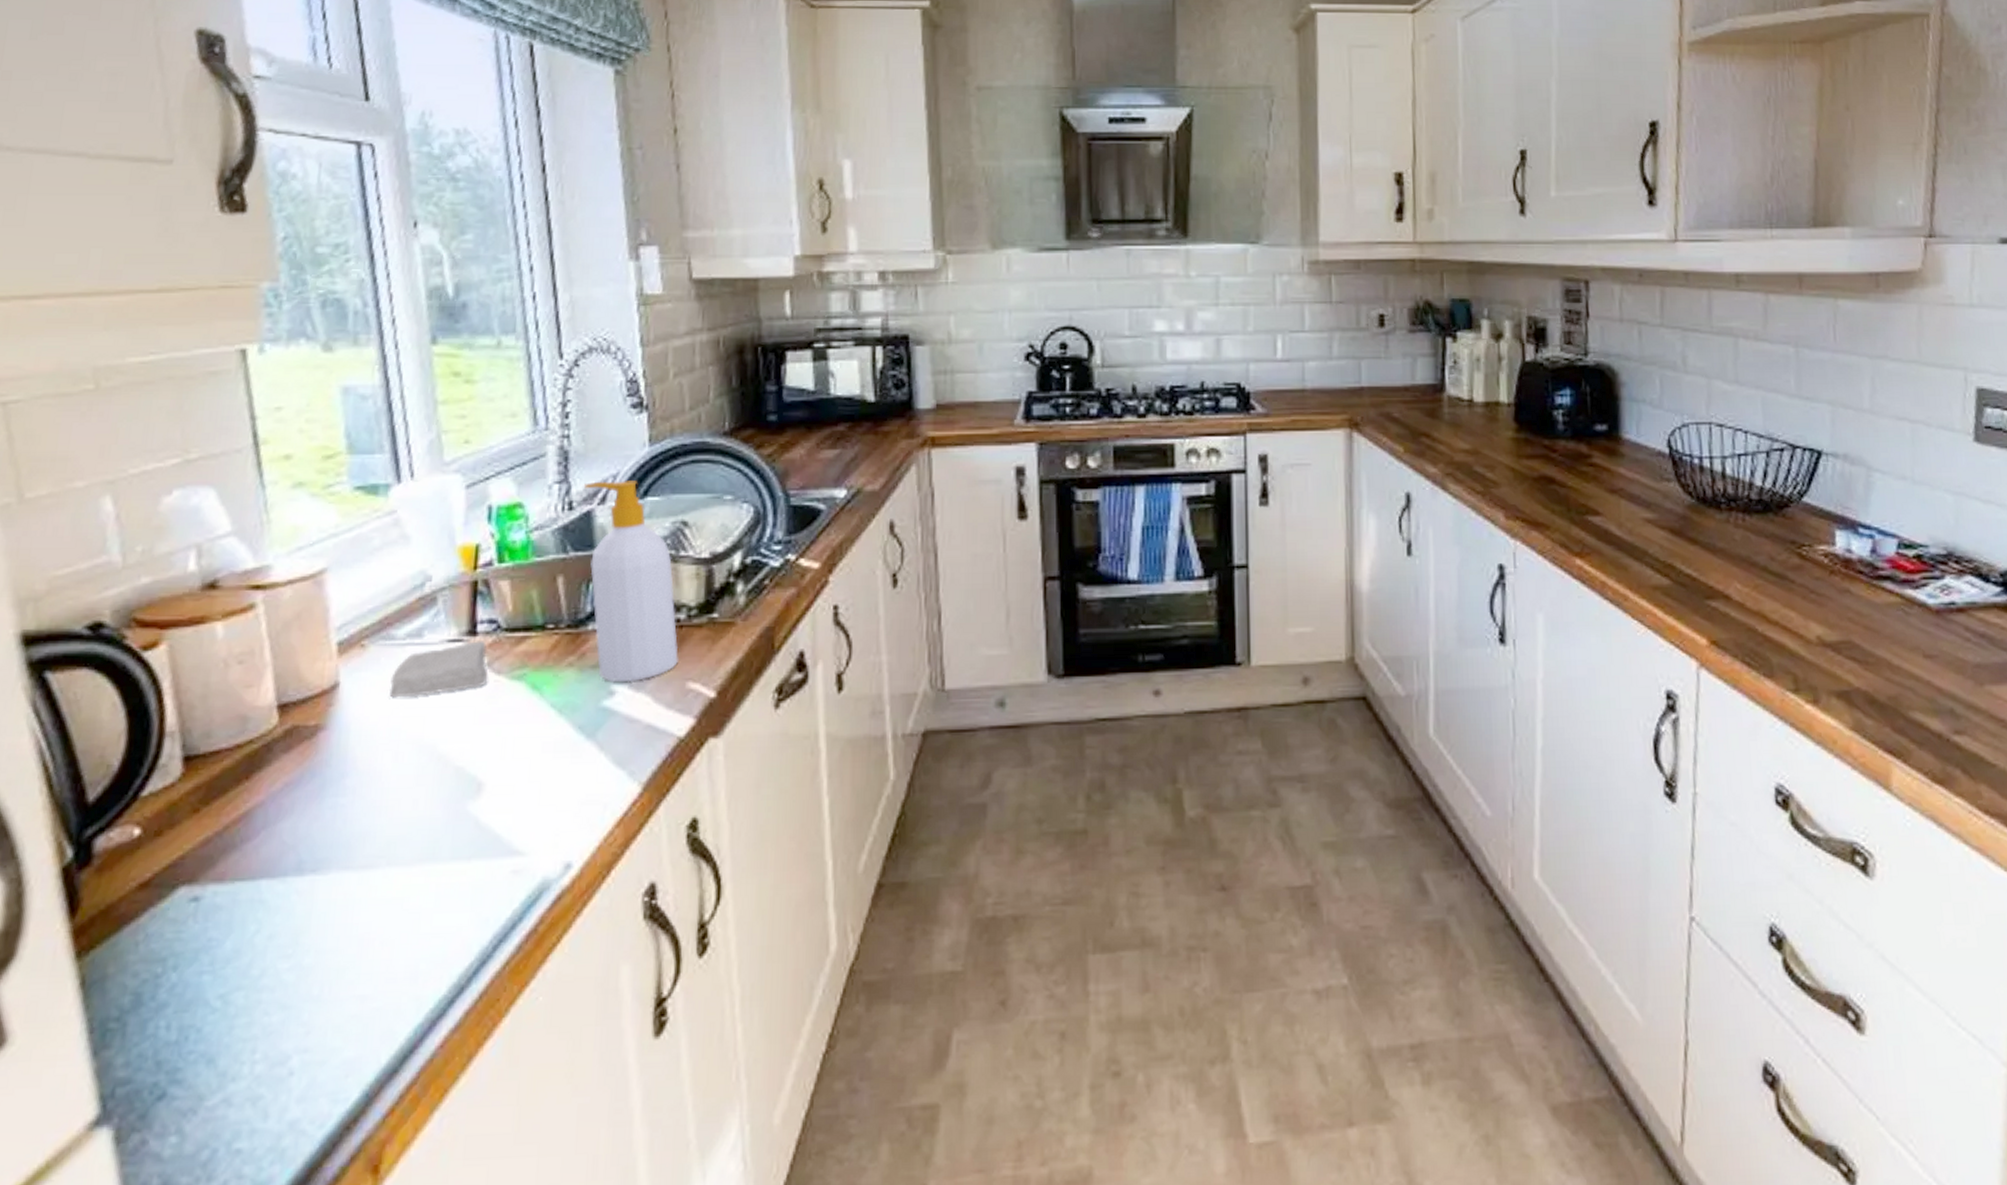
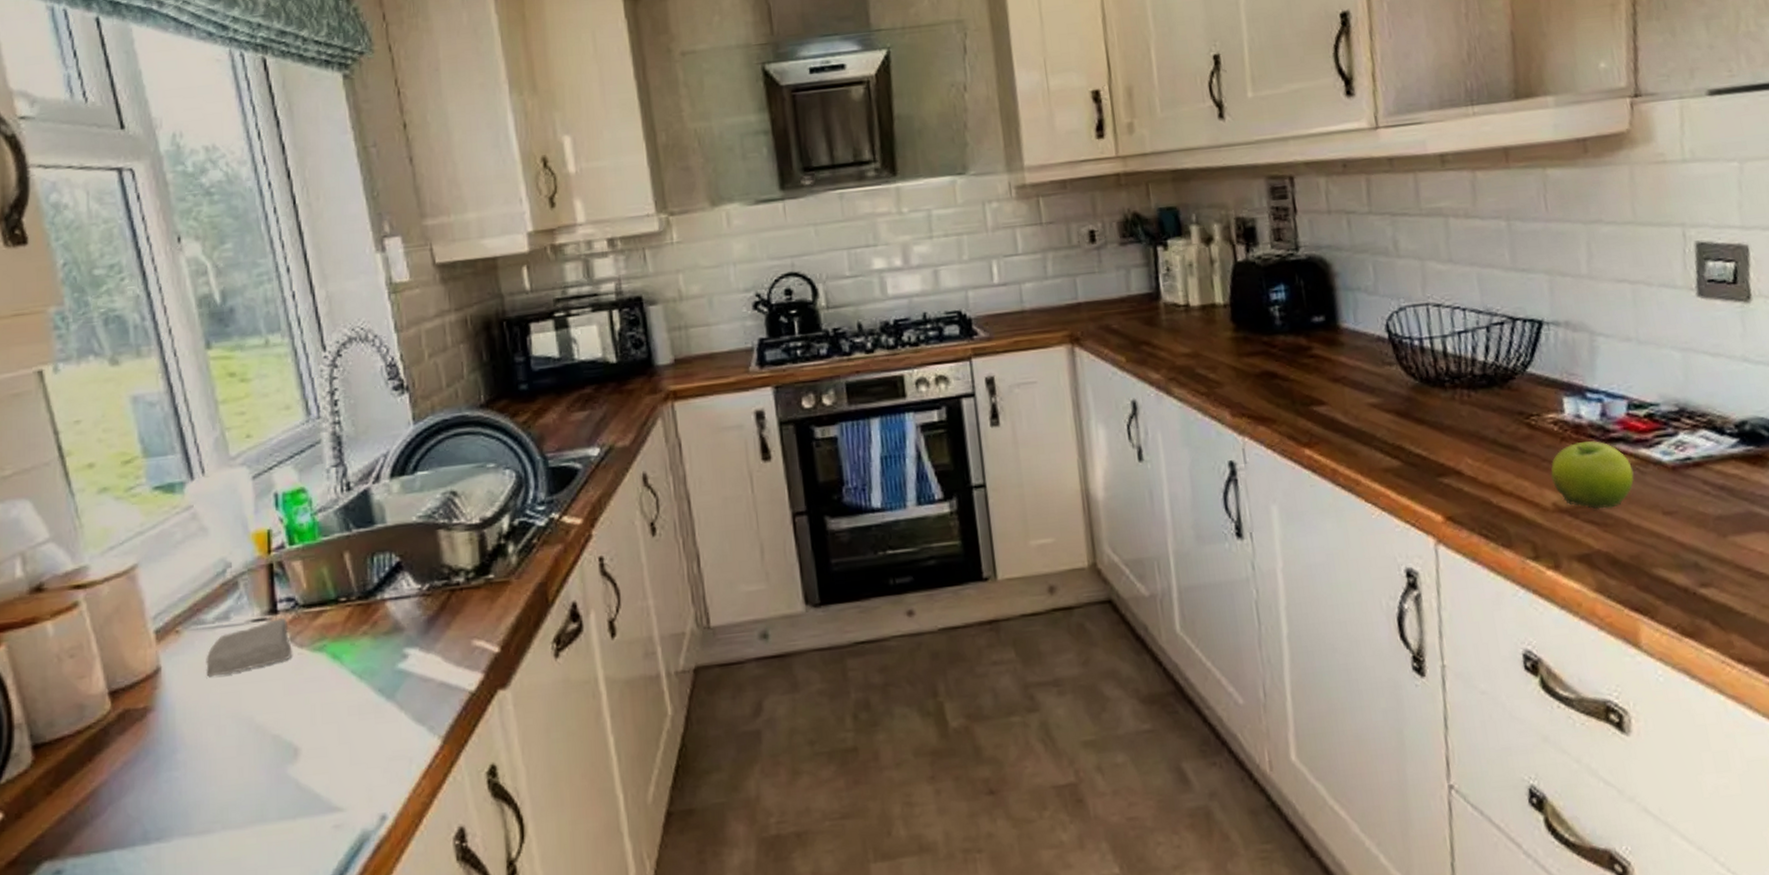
soap bottle: present [583,481,678,682] -> none [358,457,462,646]
fruit: none [1816,577,1899,647] -> present [1550,441,1635,510]

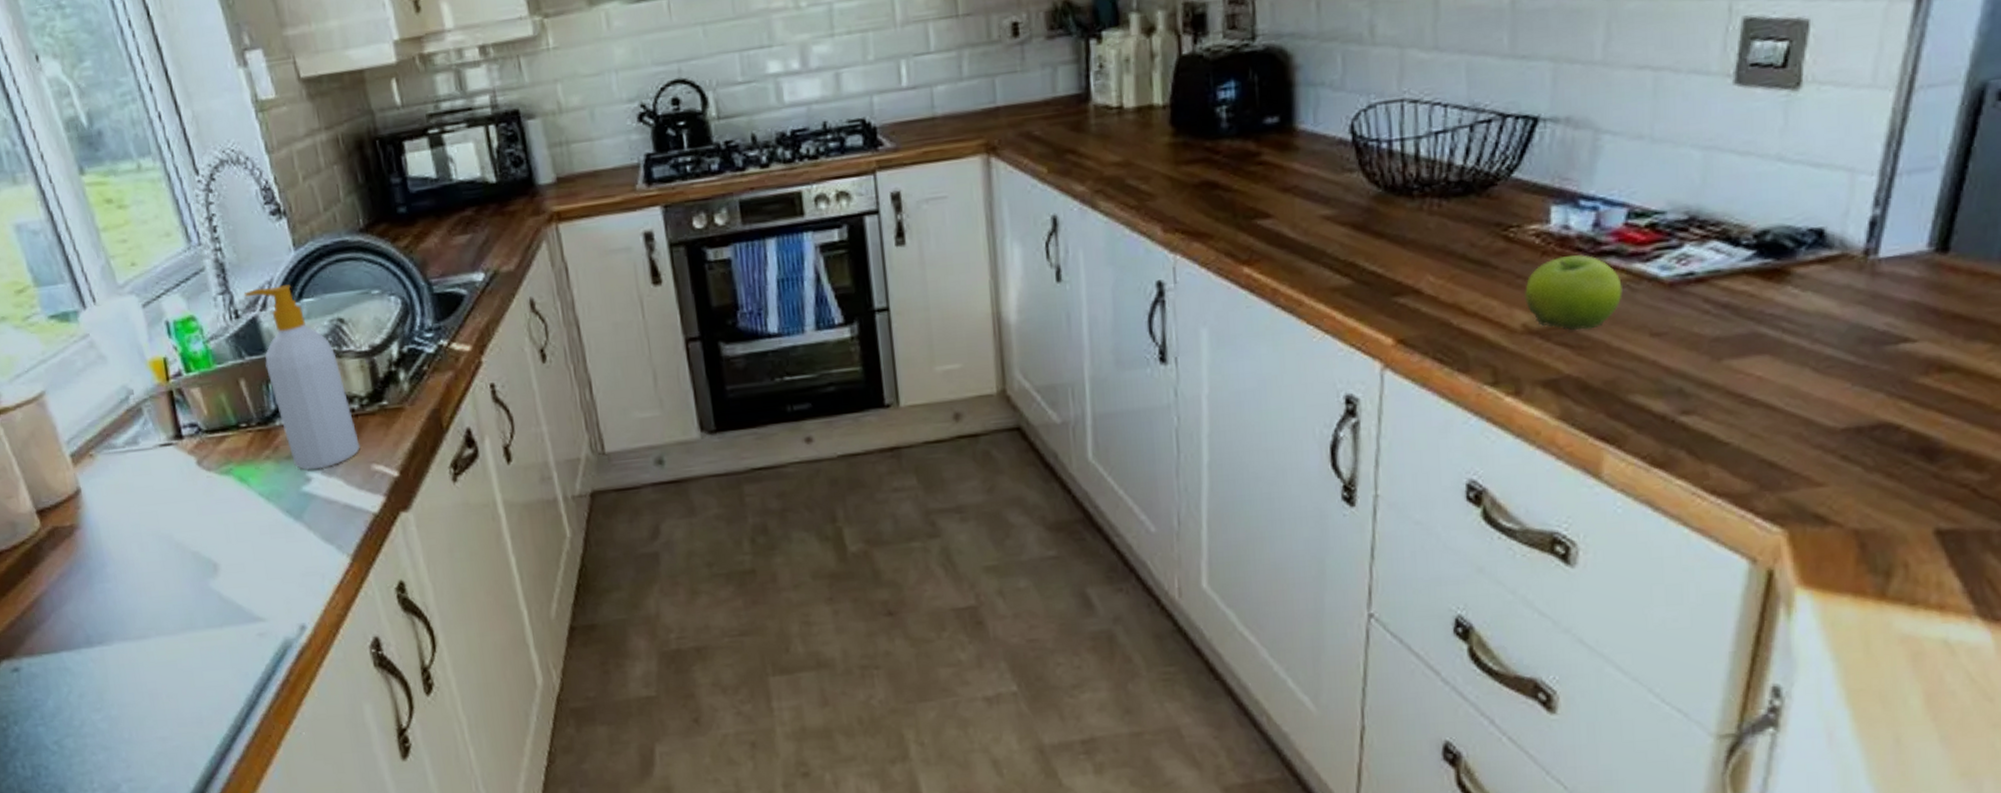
soap bar: present [206,618,292,677] -> none [121,443,202,498]
soap bottle: none [358,457,462,646] -> present [243,284,360,470]

